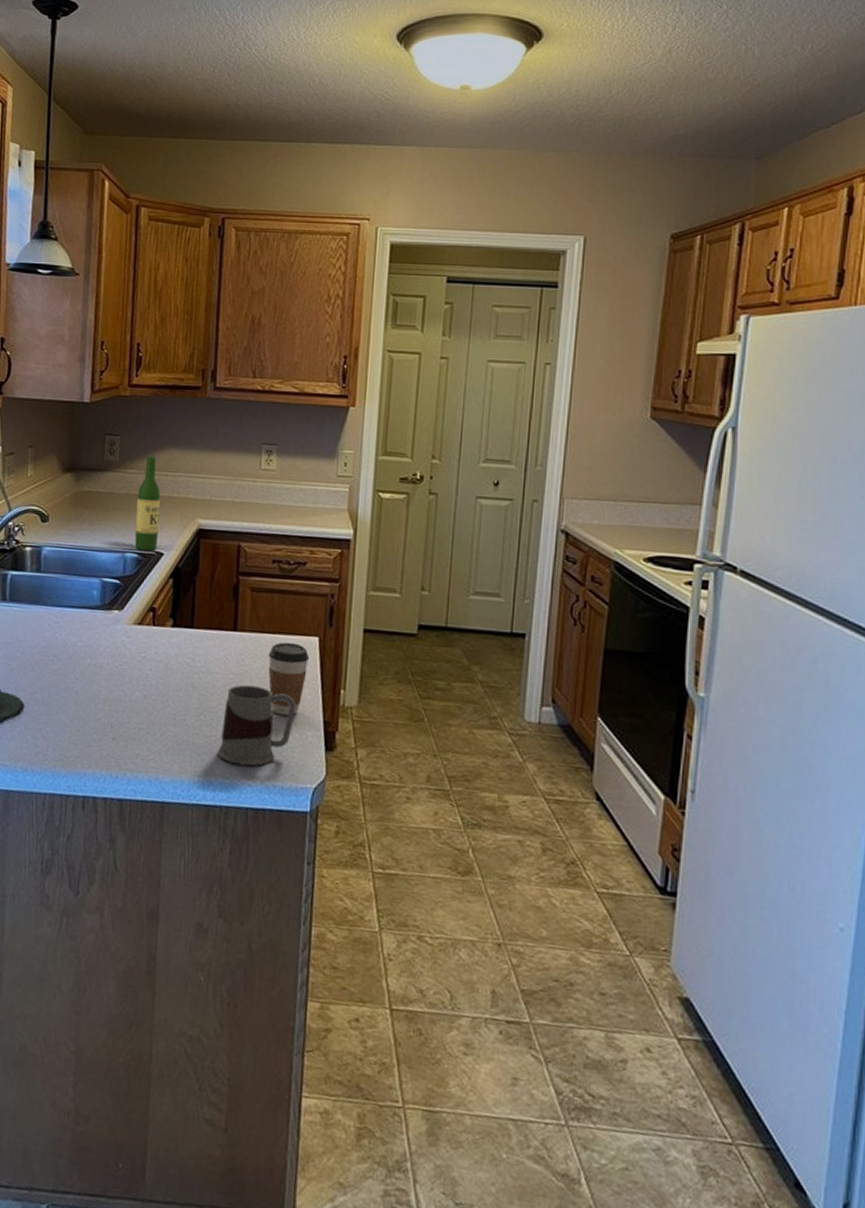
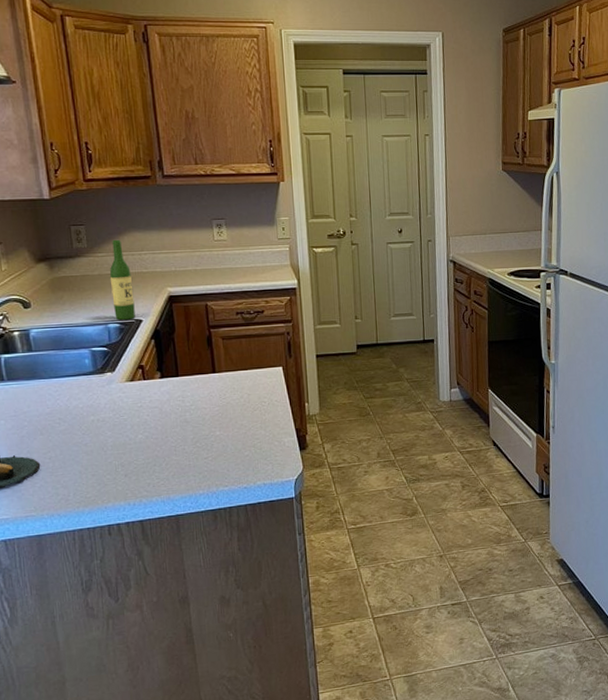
mug: present [217,684,297,766] -> none [215,412,273,475]
coffee cup: present [268,642,310,716] -> none [244,374,278,431]

